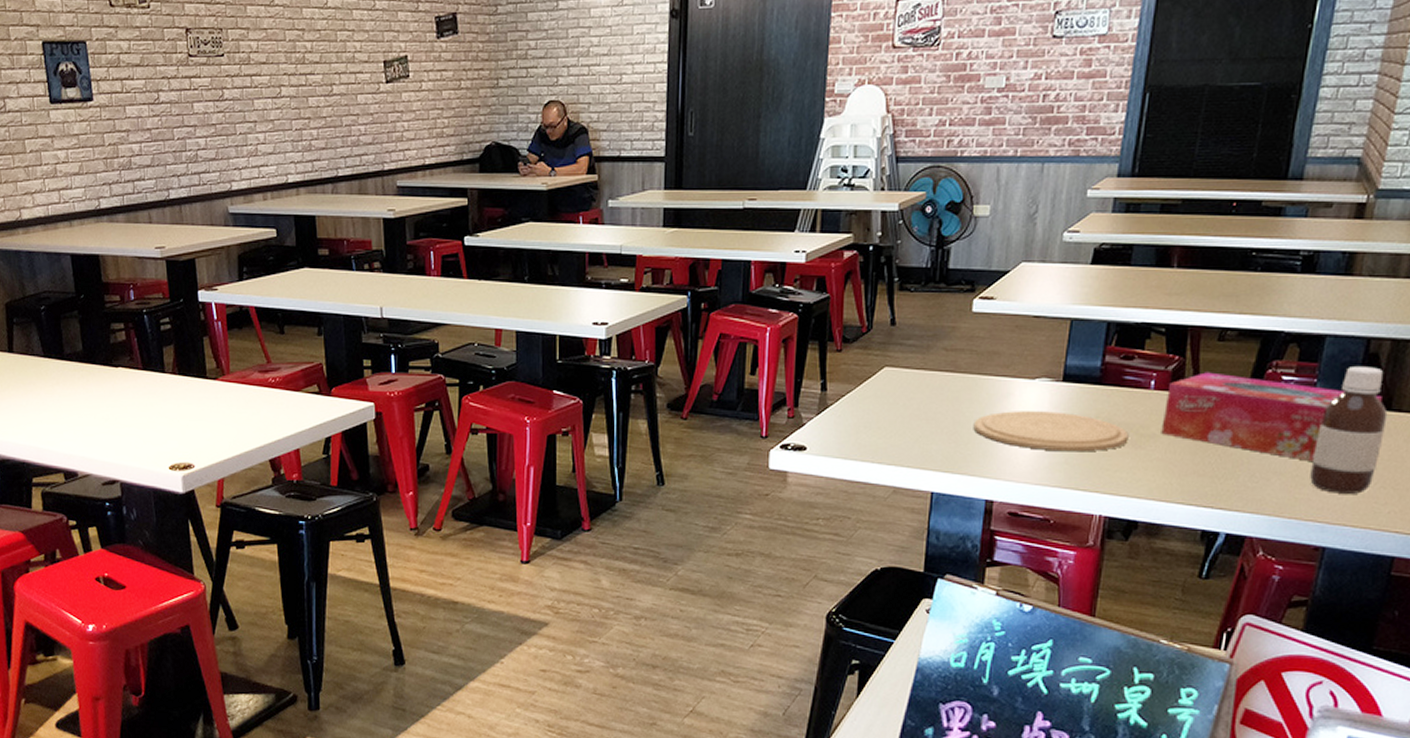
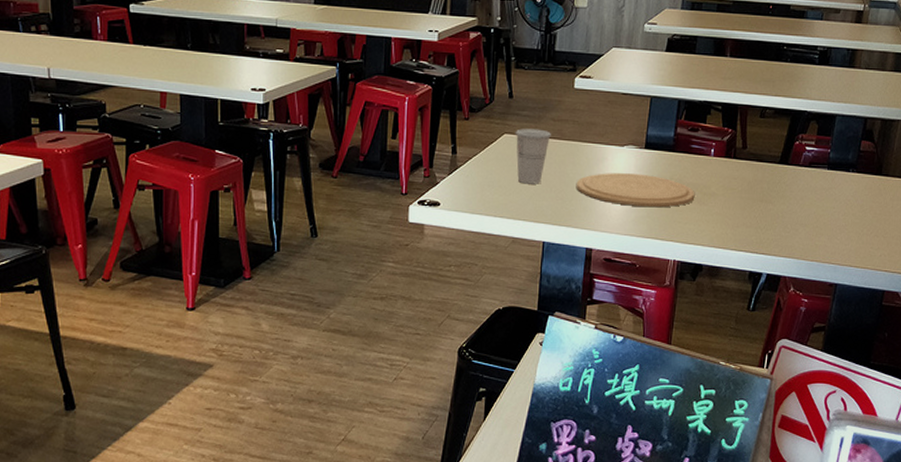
cup: none [898,360,944,425] -> present [515,129,552,184]
tissue box: present [1161,372,1382,461] -> none [719,143,875,215]
bottle: present [1310,367,1388,494] -> none [826,140,879,241]

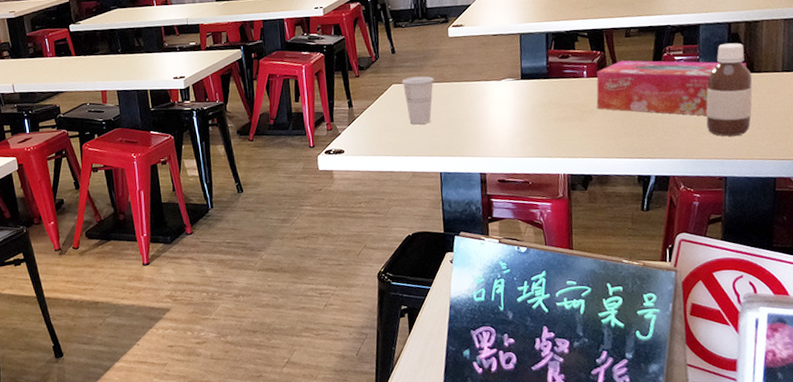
plate: present [576,173,695,208] -> none [462,102,575,132]
tissue box: none [719,143,875,215] -> present [596,60,746,116]
bottle: none [826,140,879,241] -> present [706,43,753,137]

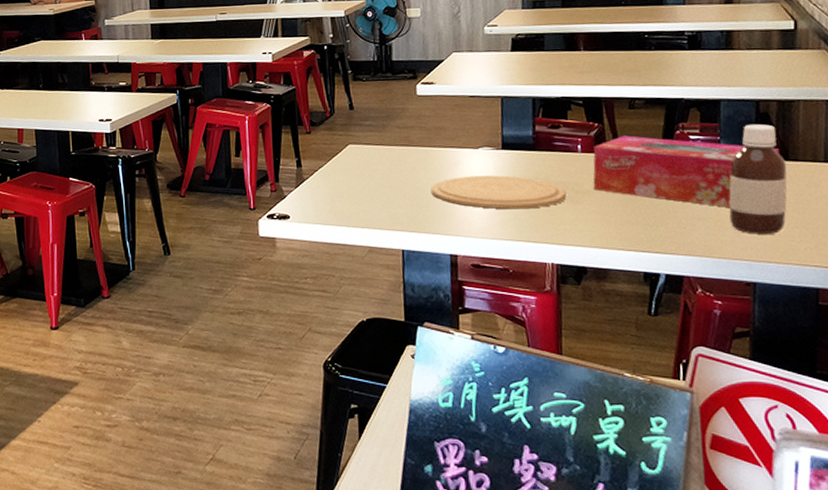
cup: present [401,76,435,125] -> none [359,137,399,193]
plate: none [462,102,575,132] -> present [431,175,567,209]

